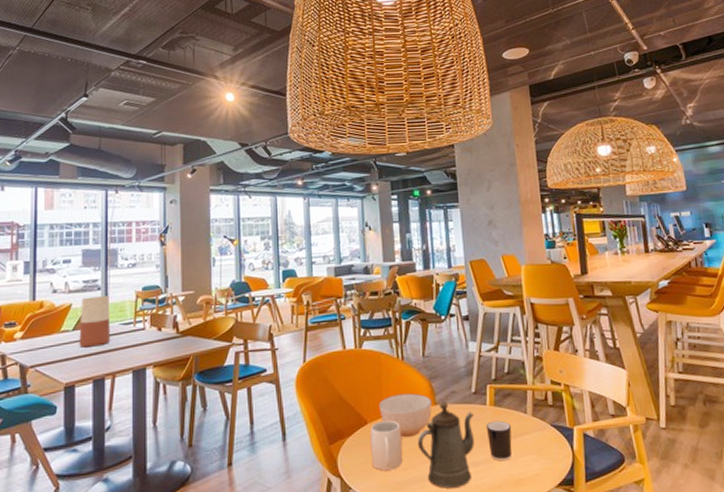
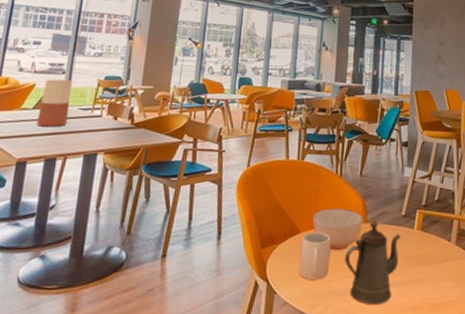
mug: present [485,420,513,461] -> none [410,244,435,285]

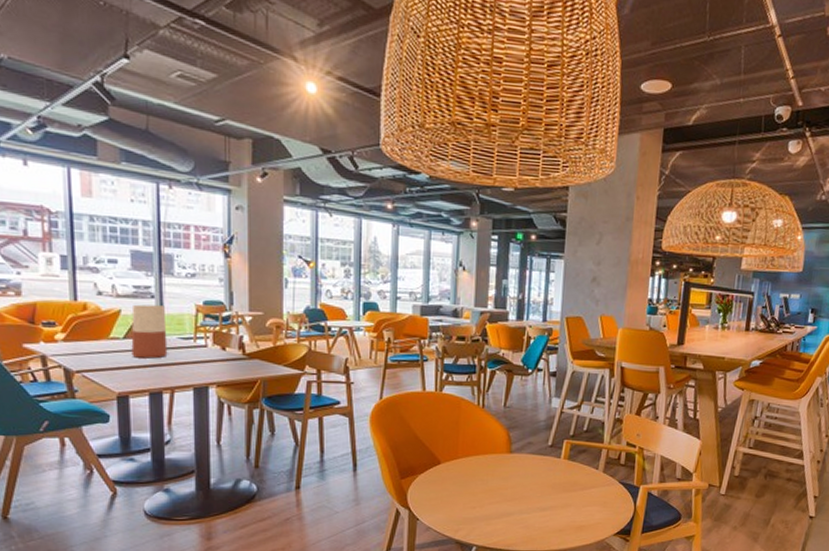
mug: present [298,231,331,280] -> none [441,462,474,507]
bowl: present [313,208,364,251] -> none [454,440,508,480]
coffee pot: present [345,220,401,305] -> none [489,450,547,528]

